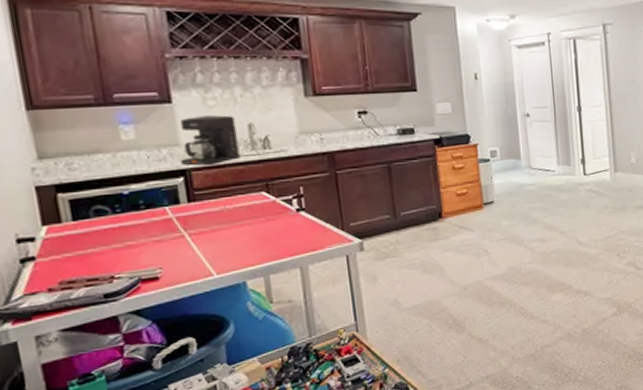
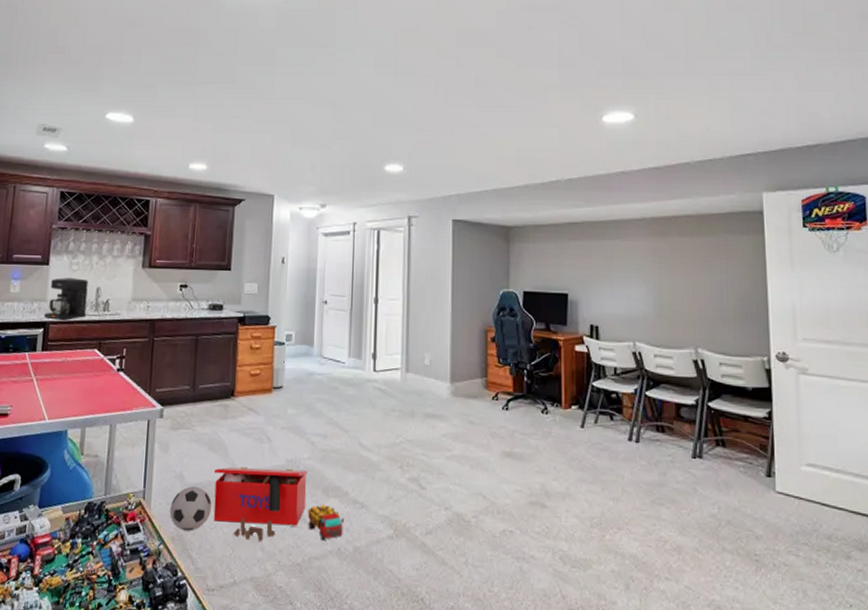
soccer ball: none [389,308,435,351] -> present [170,486,212,531]
toy: none [431,273,533,346] -> present [213,467,308,541]
toy truck: none [534,299,571,330] -> present [307,504,345,541]

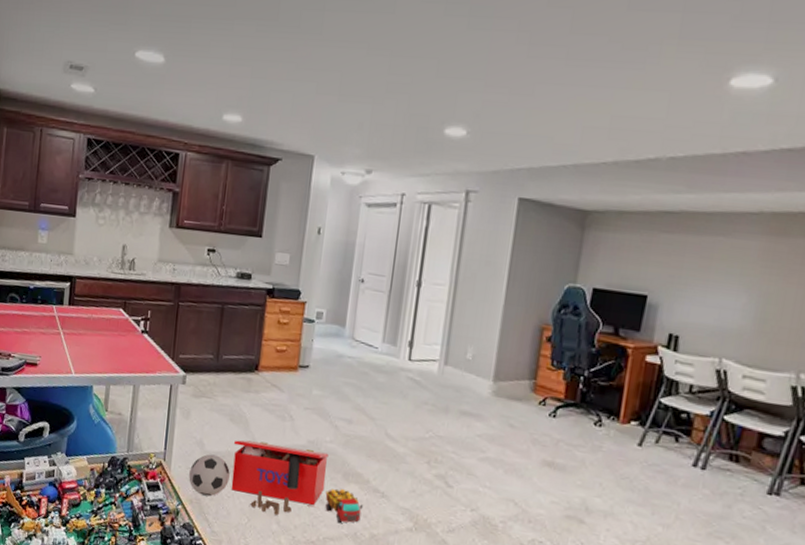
coffee maker: present [44,278,88,320] -> none [70,231,115,277]

